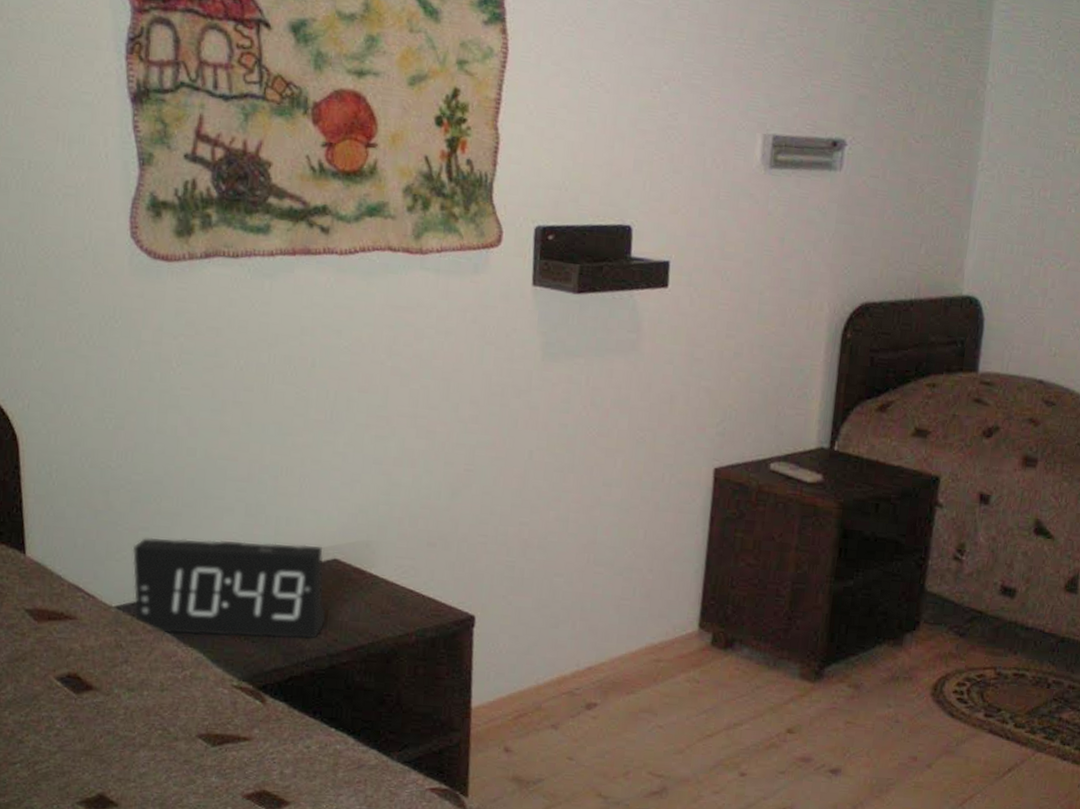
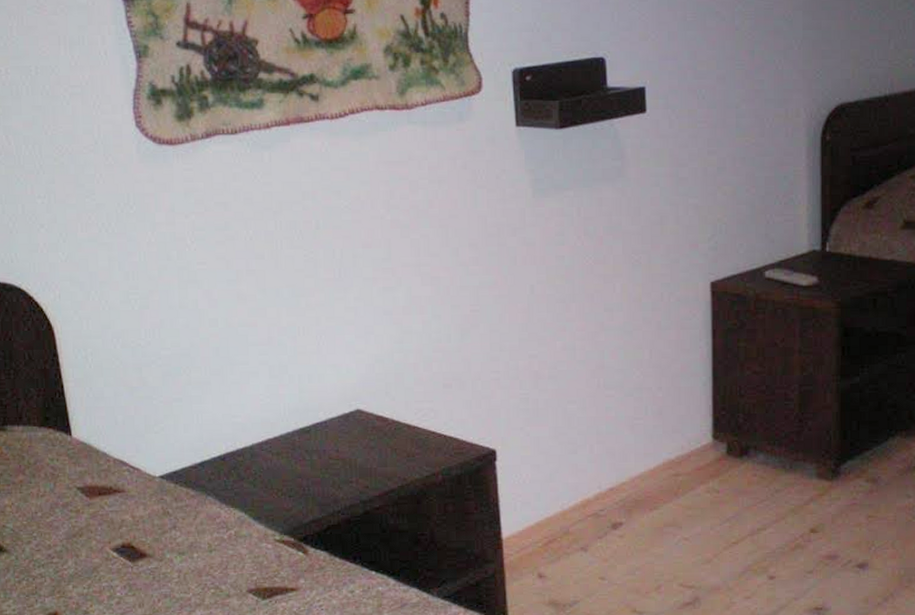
alarm clock: present [132,537,327,639] -> none [168,398,356,497]

